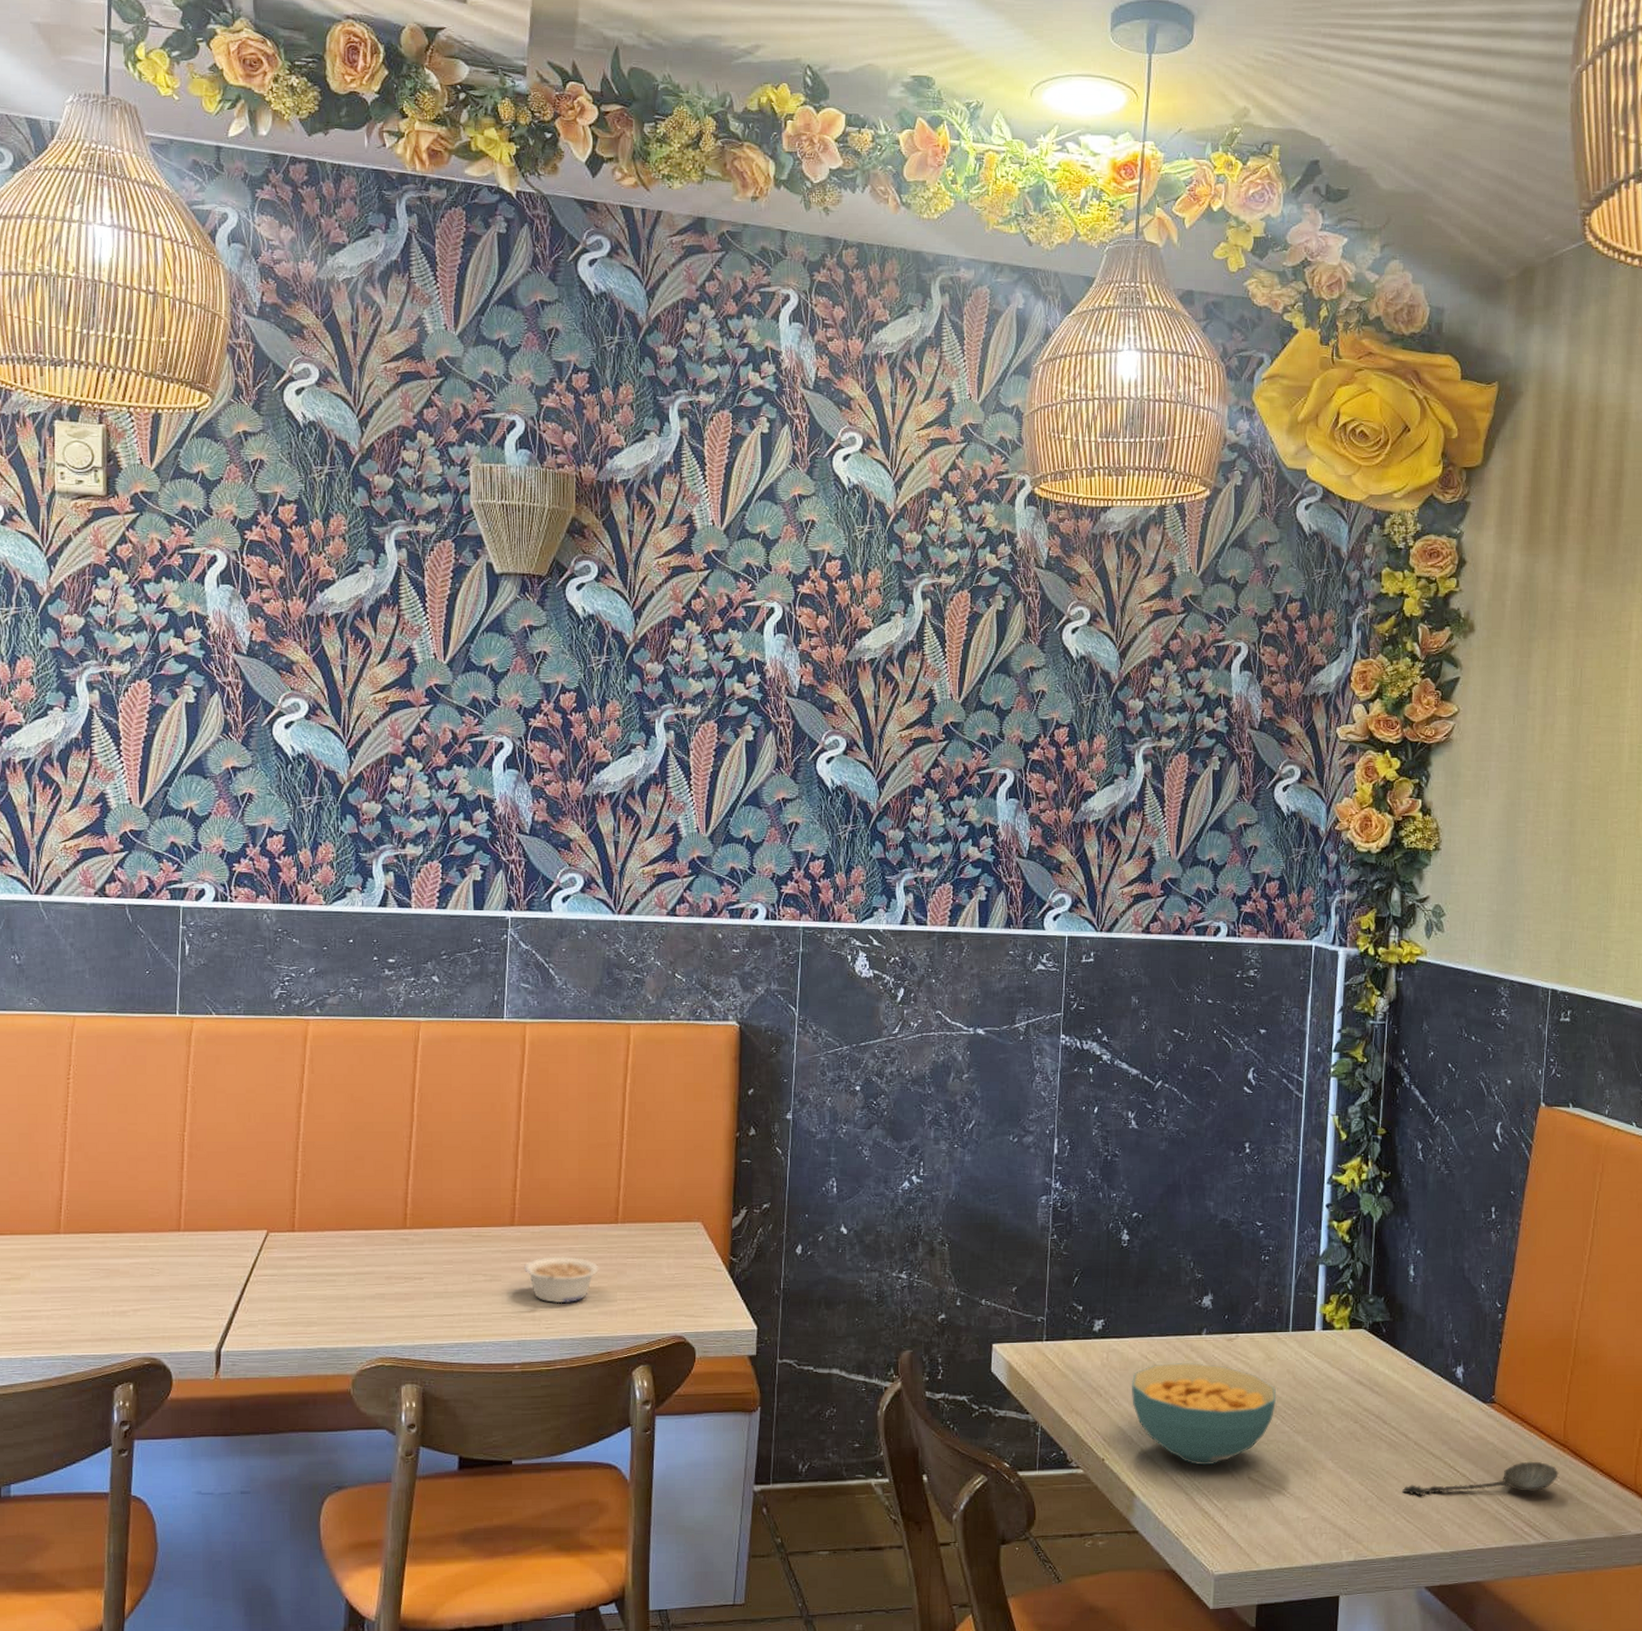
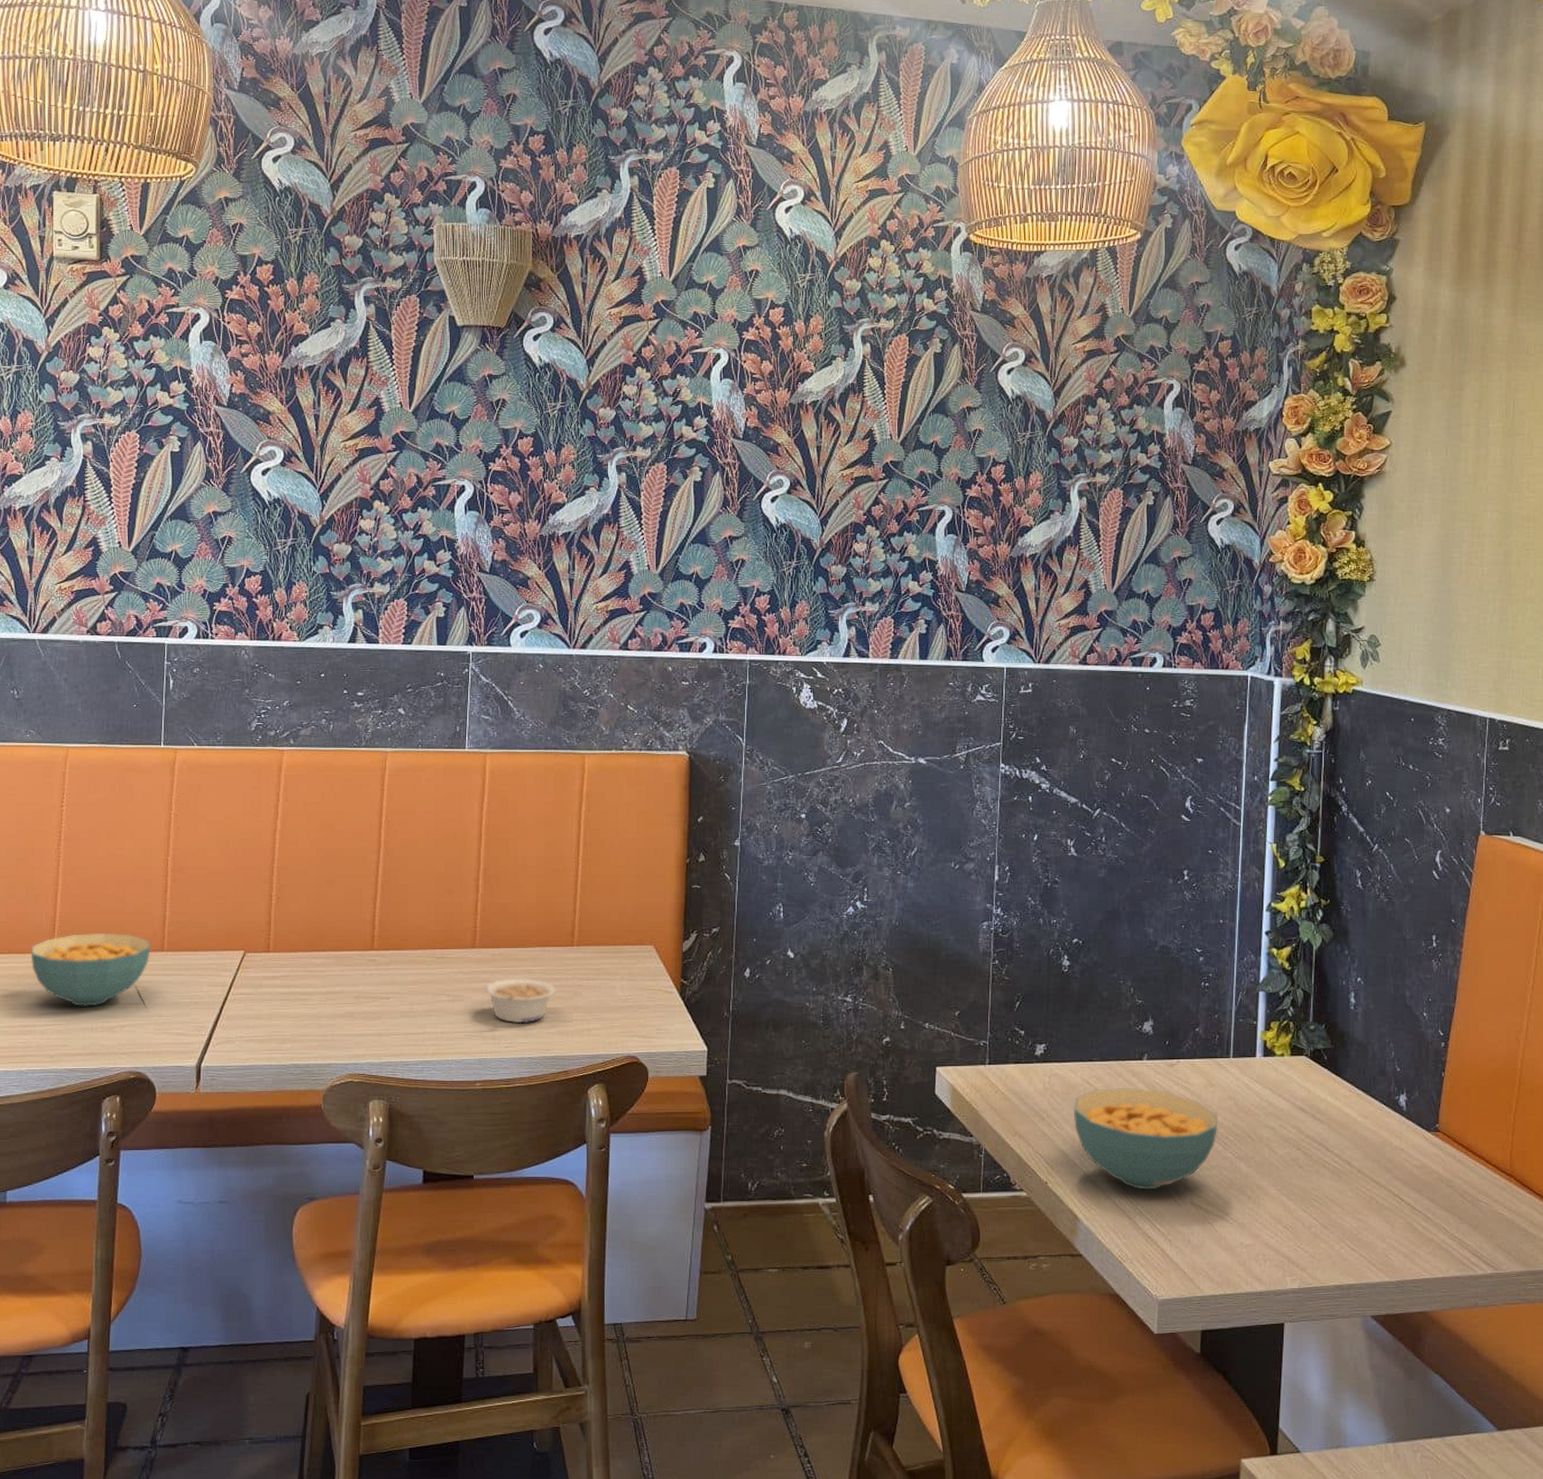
cereal bowl: none [35,1212,166,1291] -> present [30,932,151,1008]
spoon: present [1402,1461,1559,1496] -> none [1346,1191,1505,1224]

